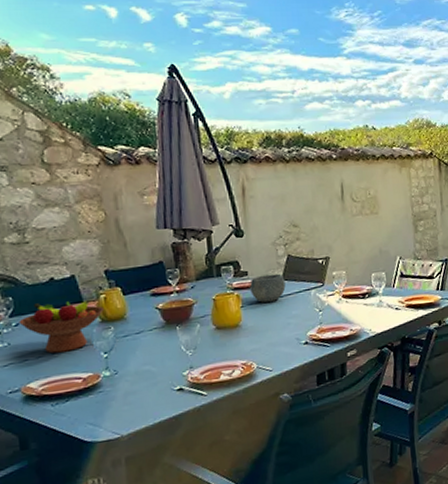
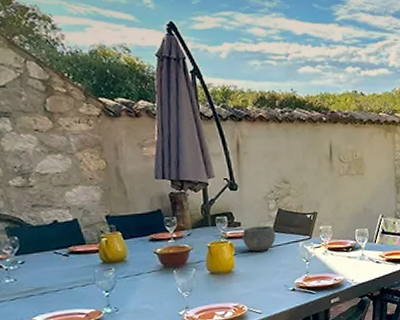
fruit bowl: present [19,301,103,353] -> none [24,243,105,290]

